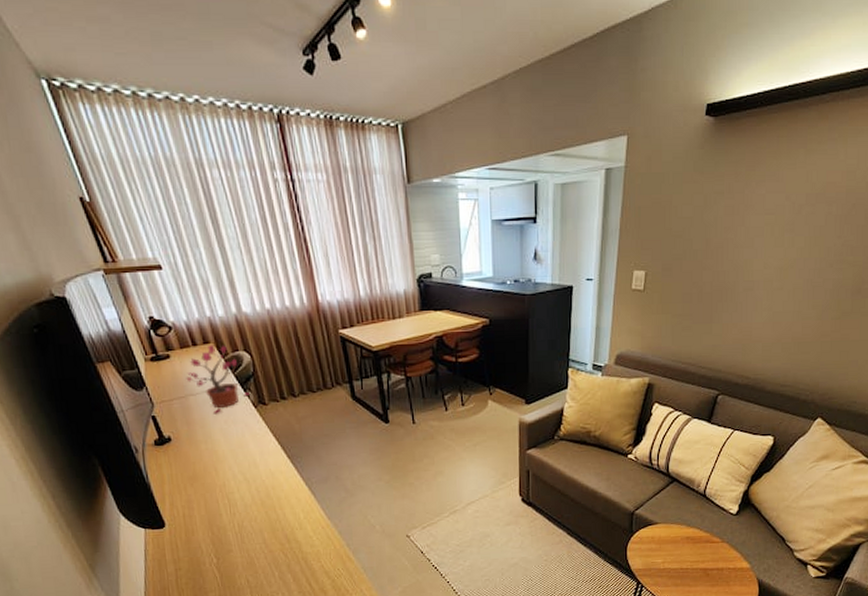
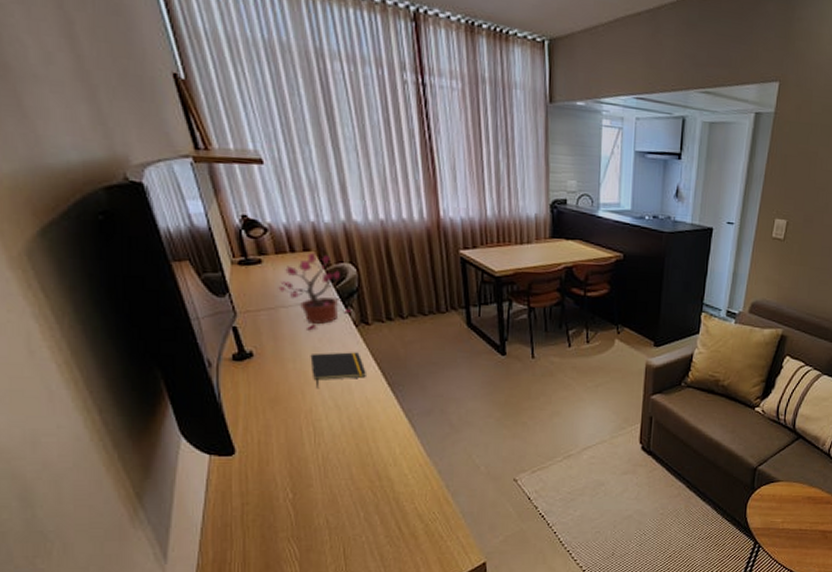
notepad: none [219,430,268,465] -> present [310,352,366,389]

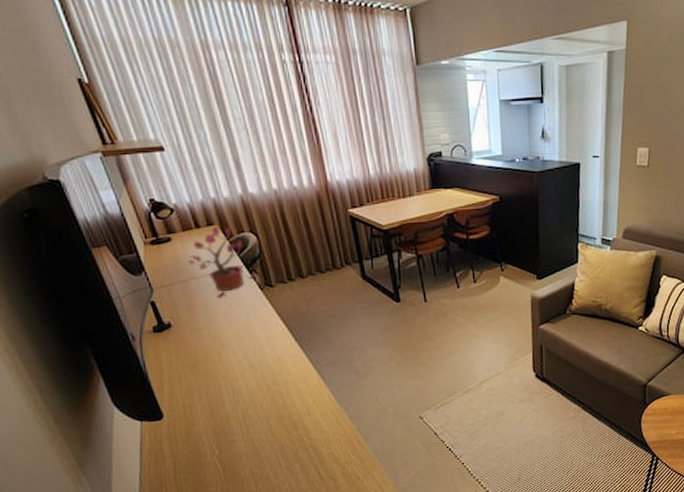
notepad: present [310,352,366,389] -> none [222,313,275,351]

